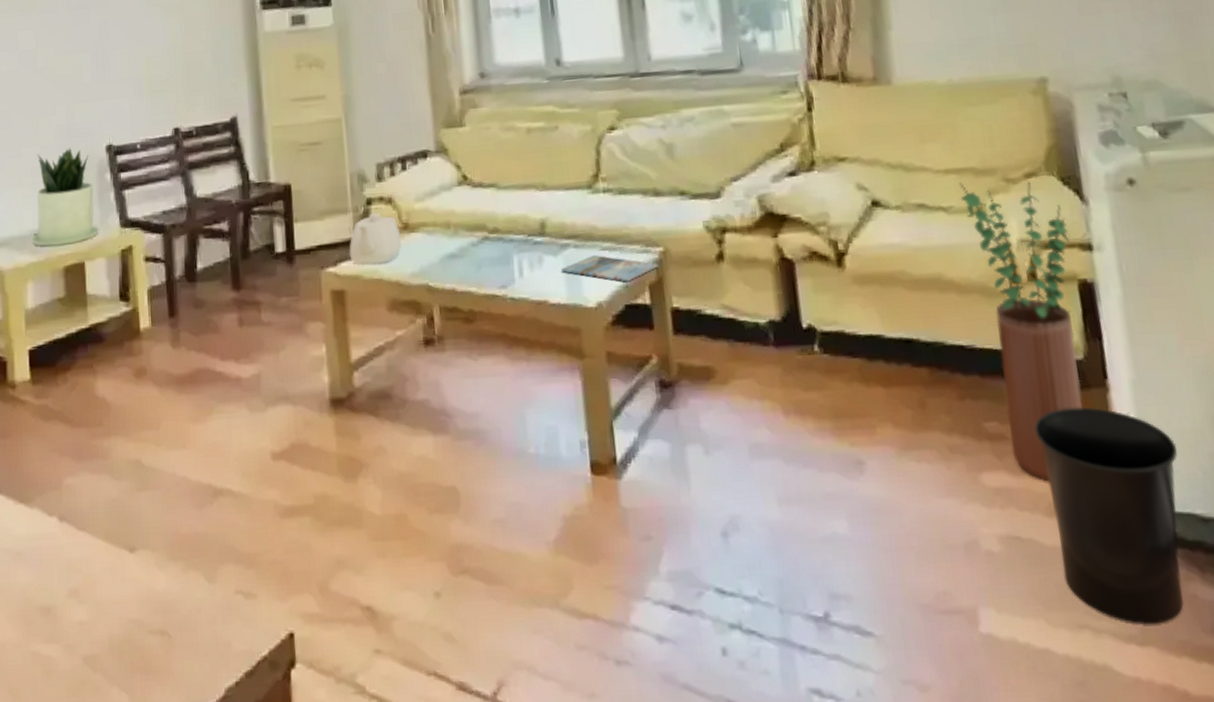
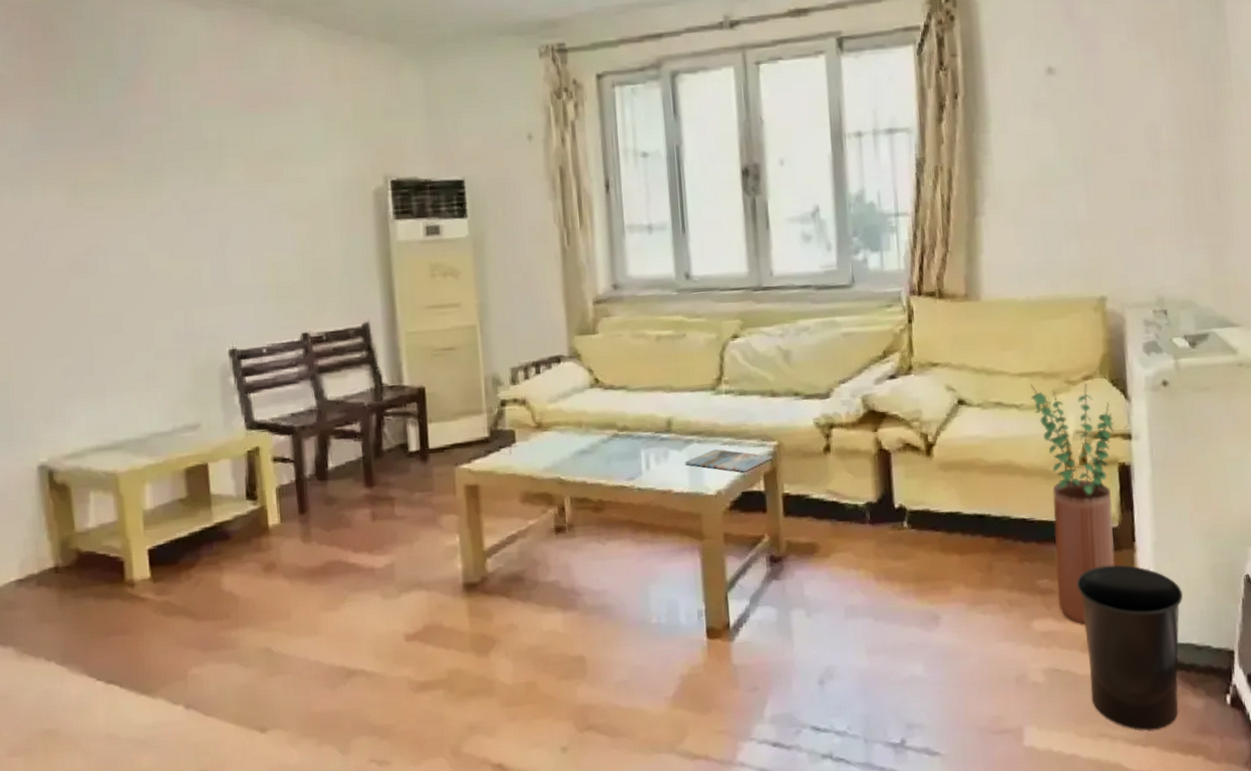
planter: present [31,147,100,247] -> none [147,351,224,450]
teapot: present [349,213,402,265] -> none [483,413,535,461]

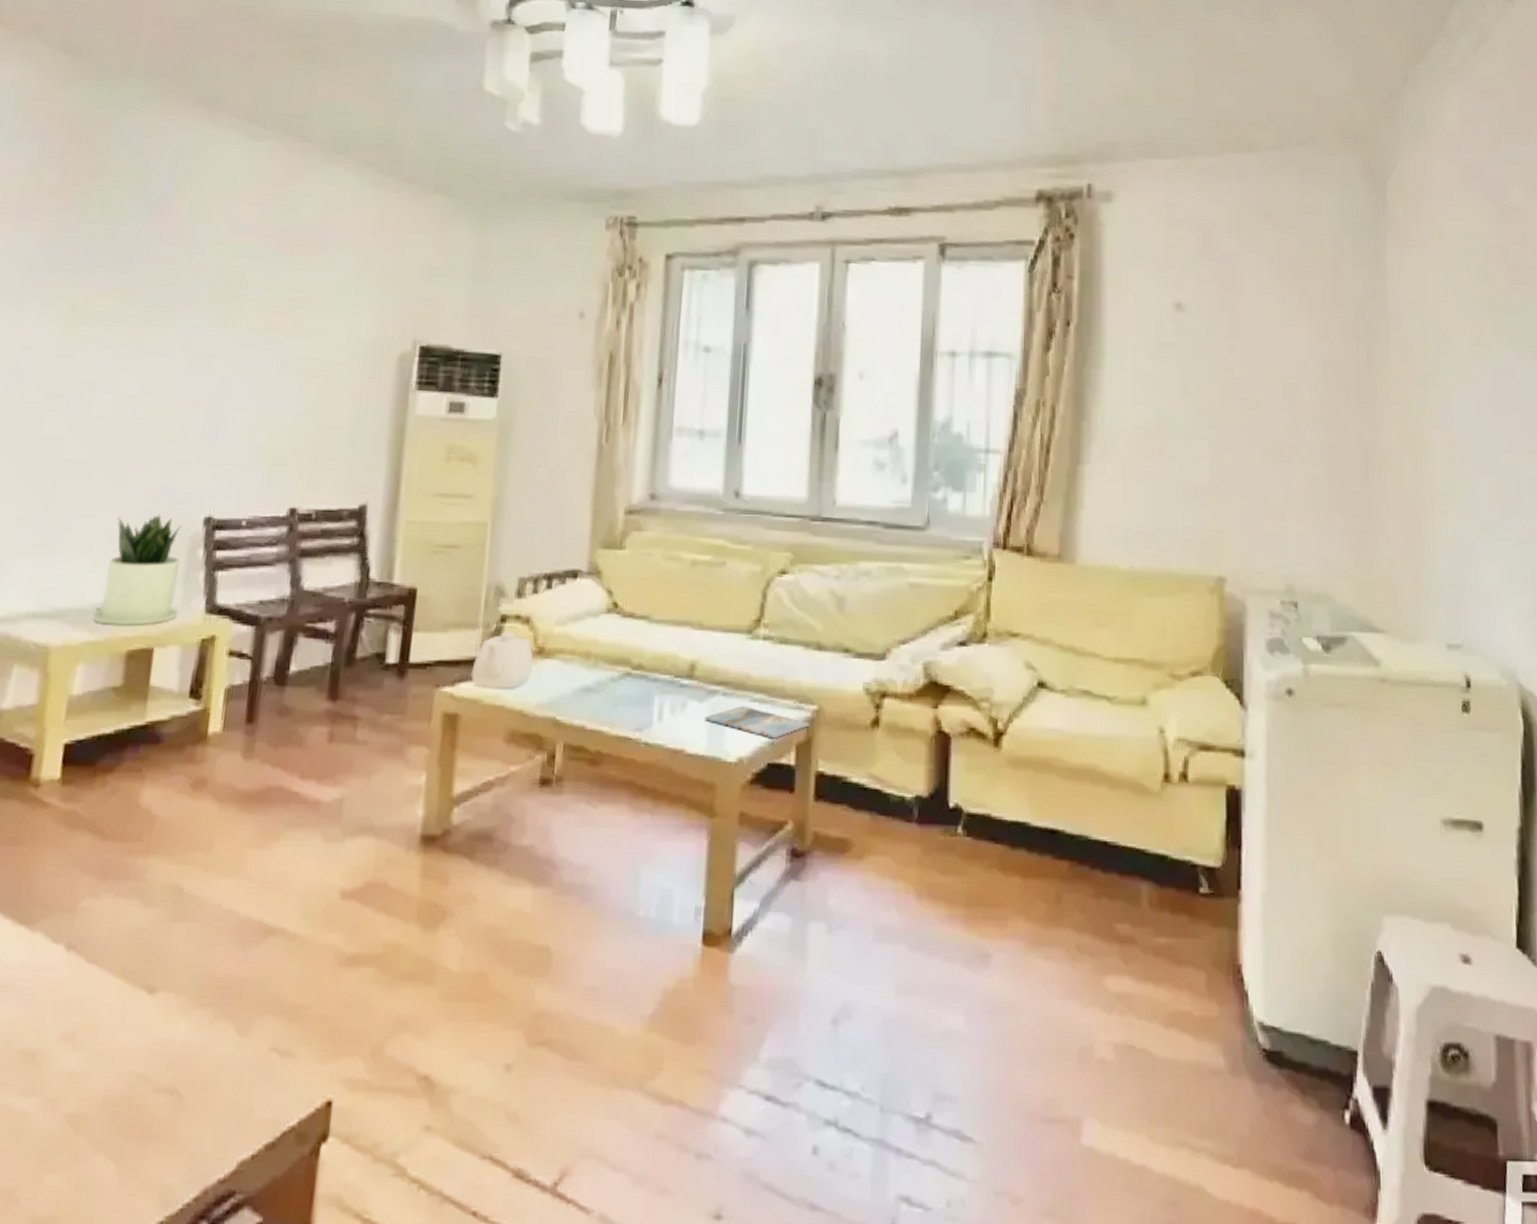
planter: none [147,351,224,450] -> present [91,514,181,627]
teapot: none [483,413,535,461] -> present [471,632,534,689]
vase: present [1030,383,1115,624] -> none [1125,673,1225,989]
waste bin: present [1076,564,1183,730] -> none [1164,915,1296,1145]

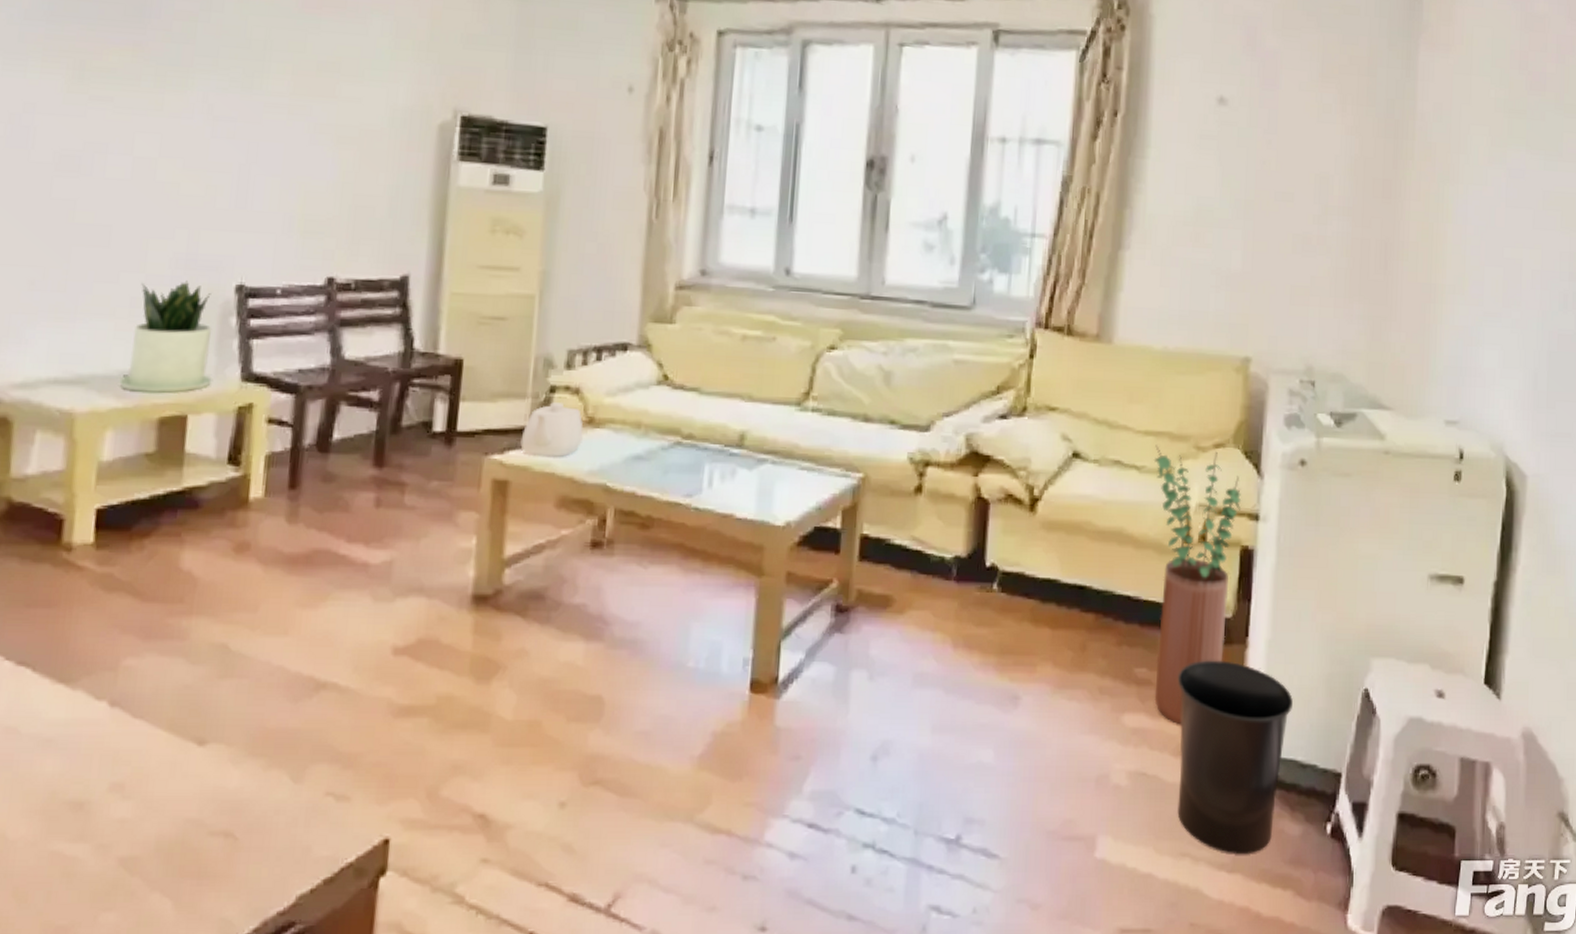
magazine: present [705,706,810,739] -> none [754,474,856,504]
vase: none [1125,673,1225,989] -> present [1153,445,1242,724]
waste bin: none [1164,915,1296,1145] -> present [1177,660,1293,853]

